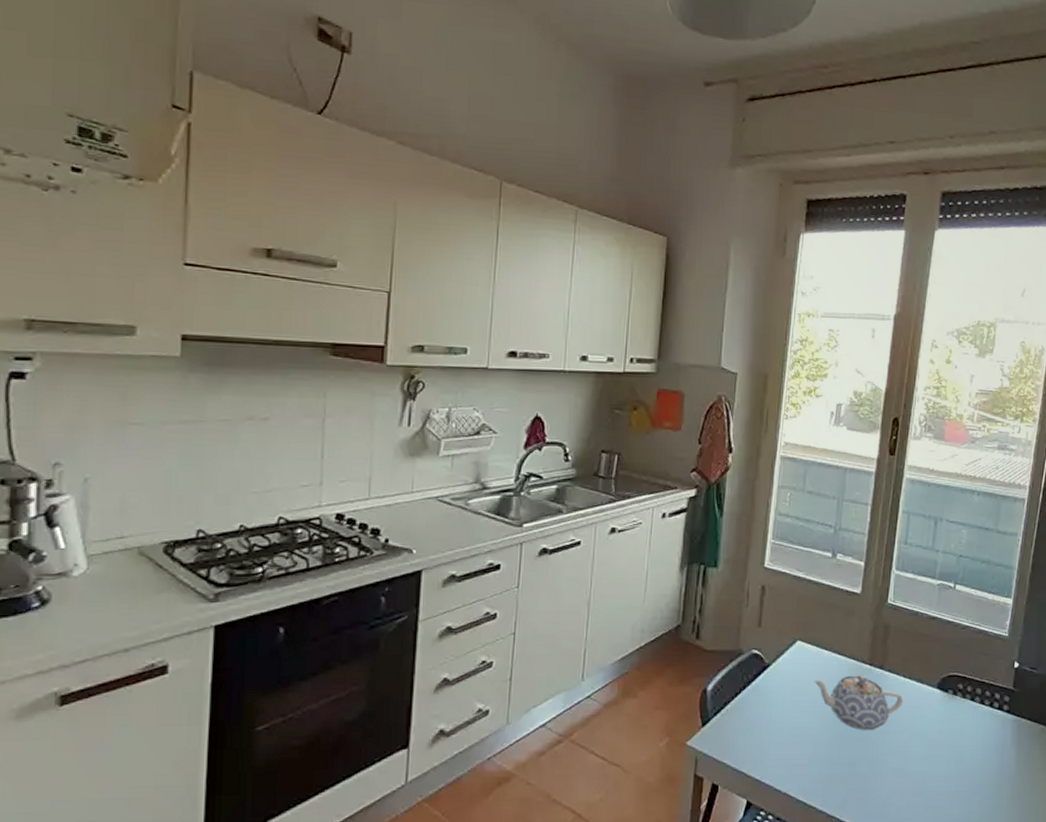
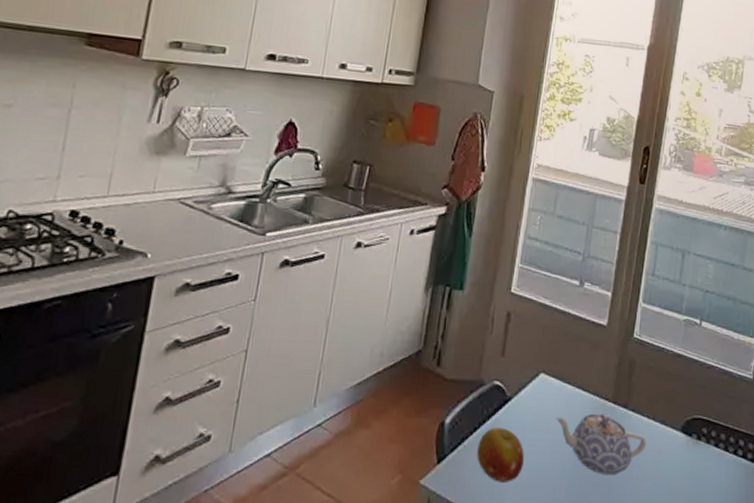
fruit: none [739,692,785,741] -> present [477,427,524,483]

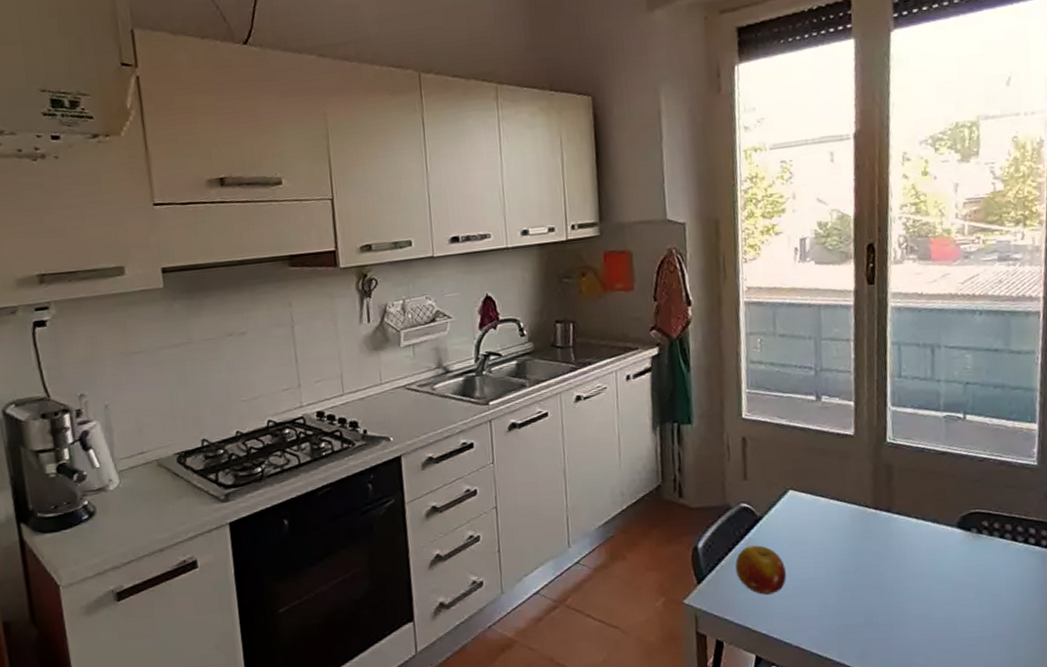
teapot: present [556,413,646,476] -> none [813,520,918,578]

